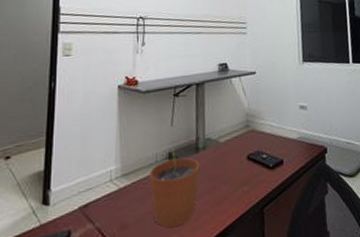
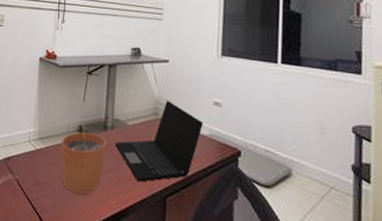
laptop: none [208,110,292,199] -> present [115,100,203,182]

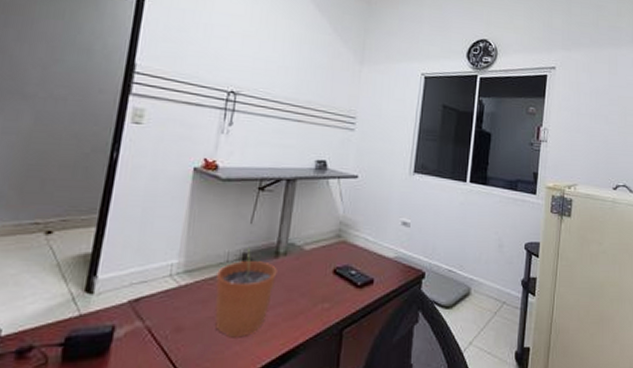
laptop: present [115,100,203,182] -> none [287,220,389,315]

